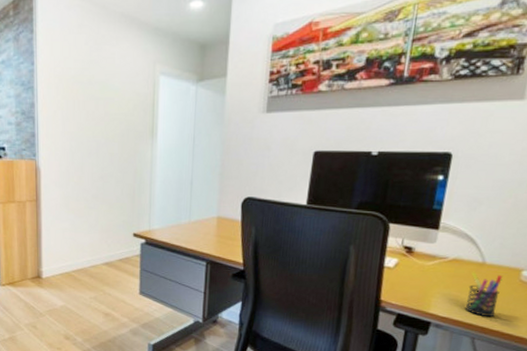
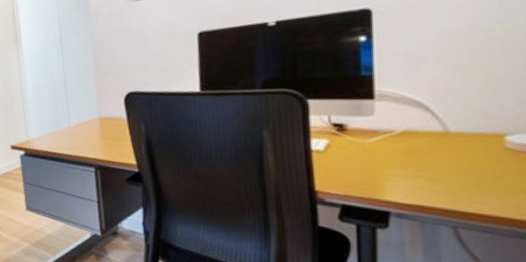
pen holder: present [464,271,503,317] -> none [432,143,480,199]

